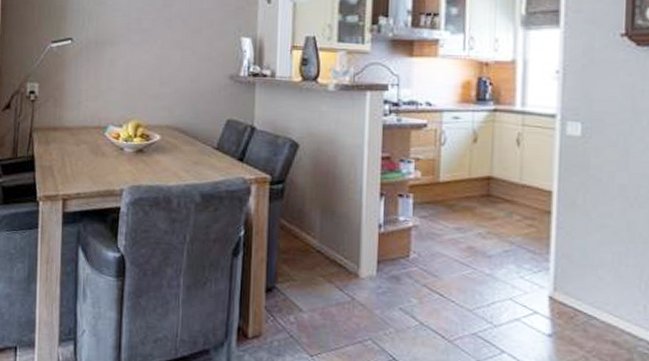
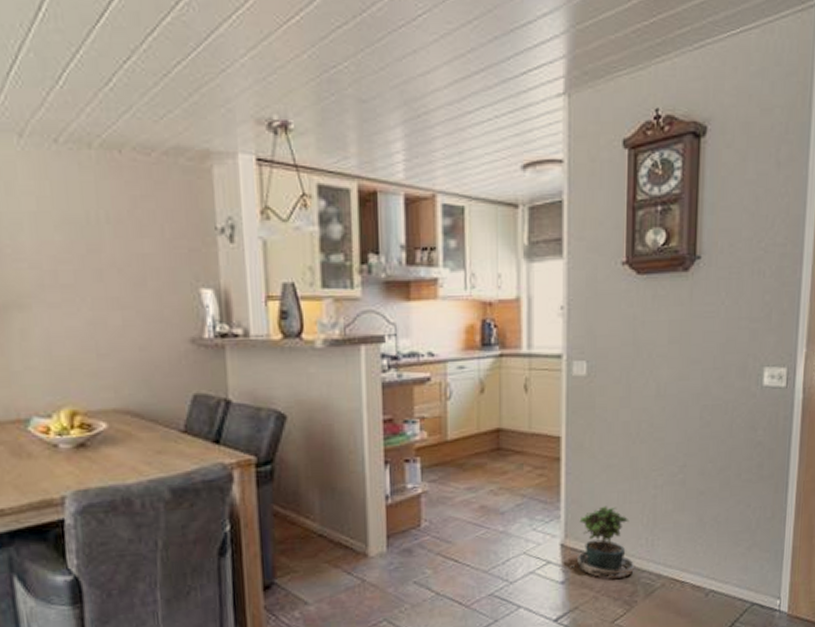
potted plant: none [547,265,632,343] -> present [560,506,635,579]

